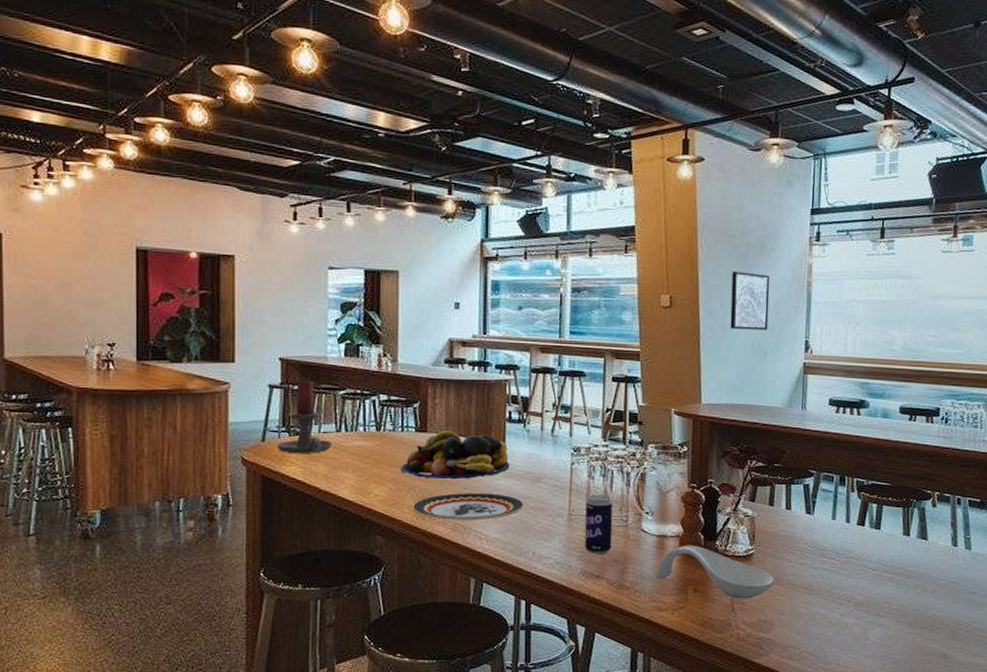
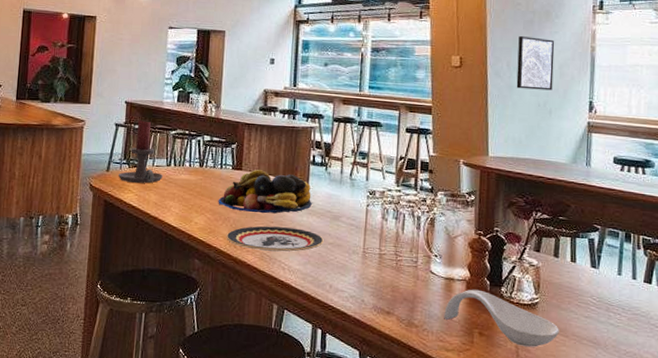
beverage can: present [585,495,613,554] -> none [377,235,404,292]

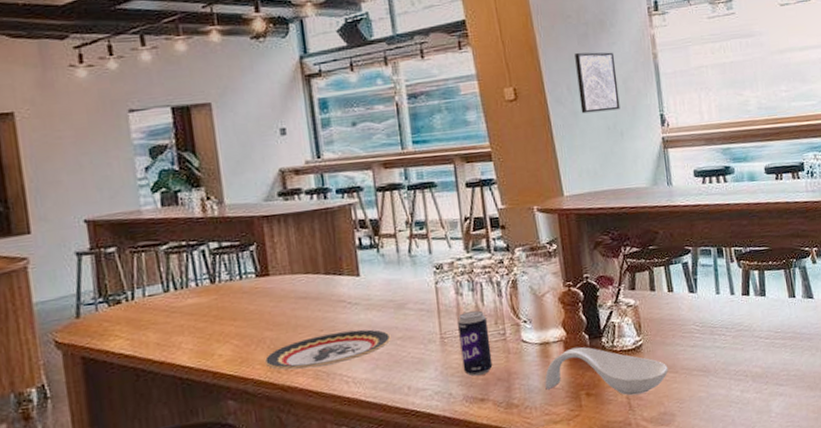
candle holder: present [119,120,163,184] -> none [95,240,161,327]
fruit bowl: present [218,170,312,214] -> none [244,266,368,328]
beverage can: none [377,235,404,292] -> present [458,310,493,377]

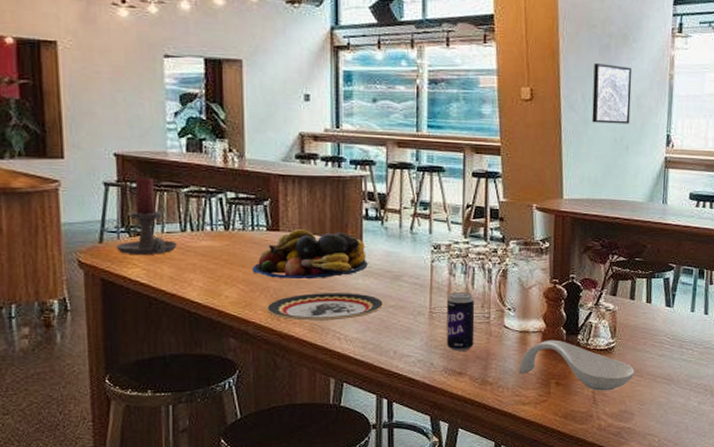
candle holder: none [95,240,161,327] -> present [117,177,177,254]
fruit bowl: none [244,266,368,328] -> present [252,229,368,280]

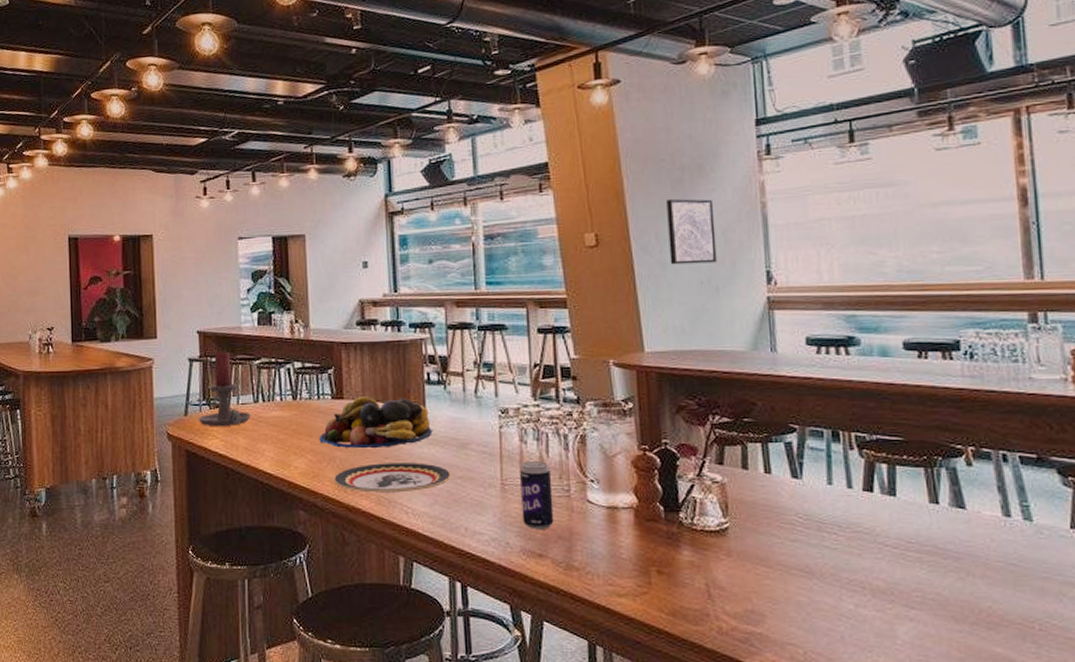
spoon rest: present [519,340,635,391] -> none [610,518,760,583]

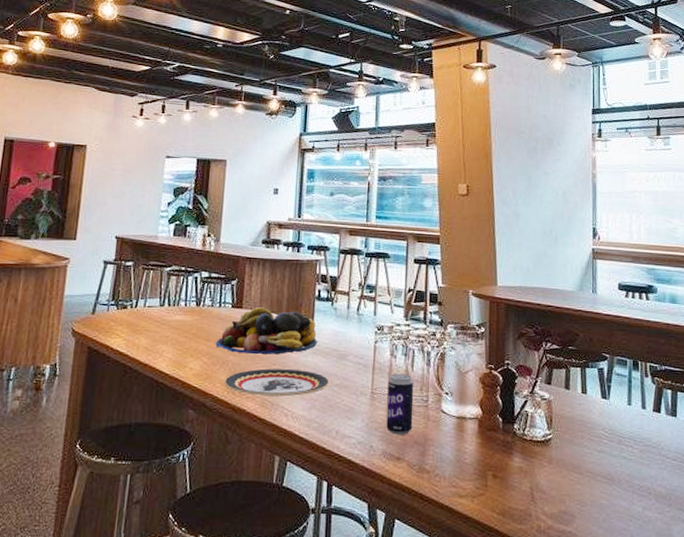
candle holder: present [199,352,251,426] -> none [105,257,155,326]
wall art: present [666,198,717,265] -> none [522,163,558,218]

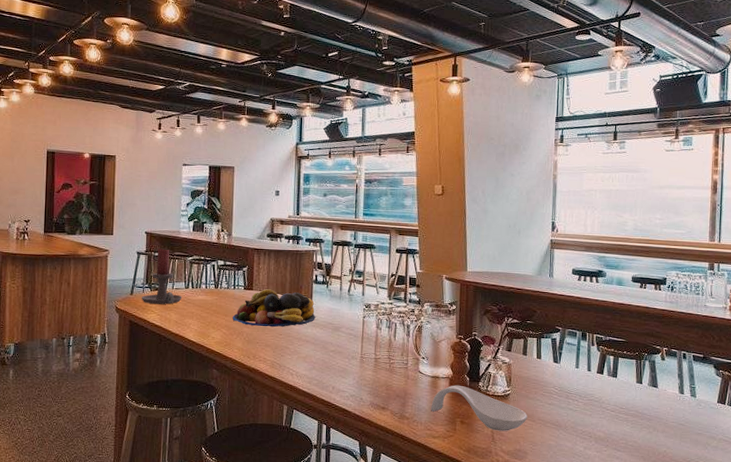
candle holder: none [105,257,155,326] -> present [142,248,182,304]
plate: present [224,368,330,397] -> none [240,338,326,360]
beverage can: present [386,374,414,435] -> none [373,342,396,390]
spoon rest: none [456,427,573,487] -> present [431,385,527,431]

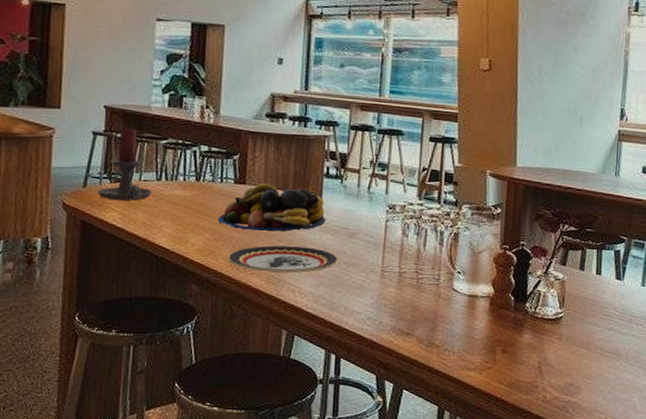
plate: none [240,338,326,360] -> present [227,245,339,274]
spoon rest: present [431,385,527,431] -> none [466,305,582,362]

